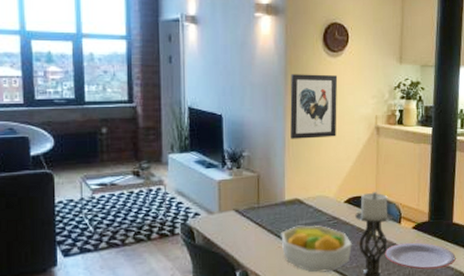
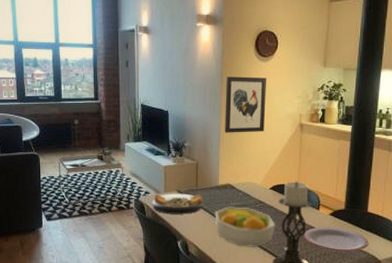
plate: none [202,212,267,239] -> present [151,193,204,215]

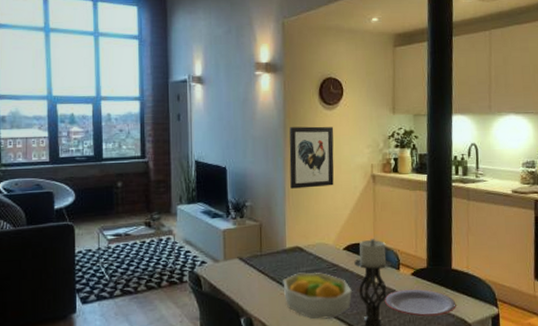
plate: present [151,193,204,215] -> none [209,260,270,287]

